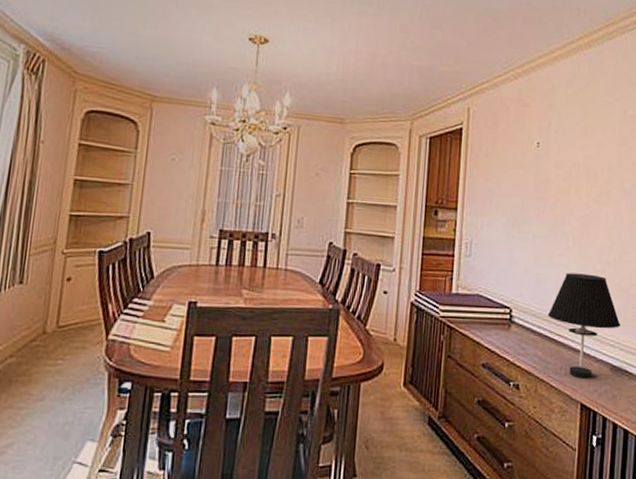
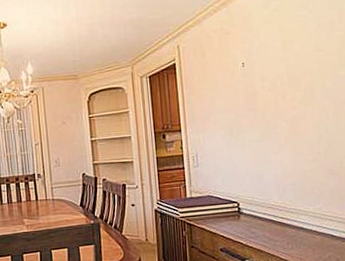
table lamp: present [547,273,621,379] -> none [270,164,337,250]

